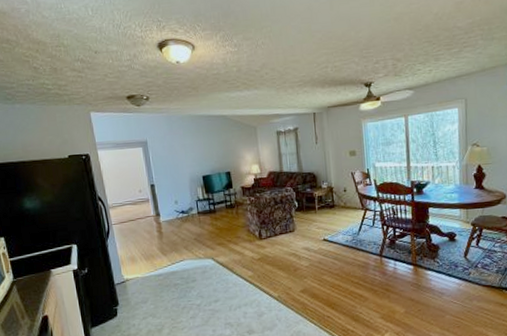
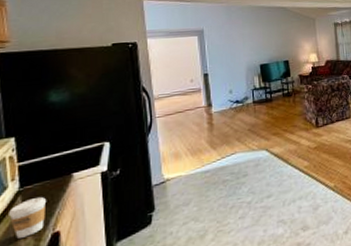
coffee cup: none [9,286,36,318] -> present [9,196,46,238]

